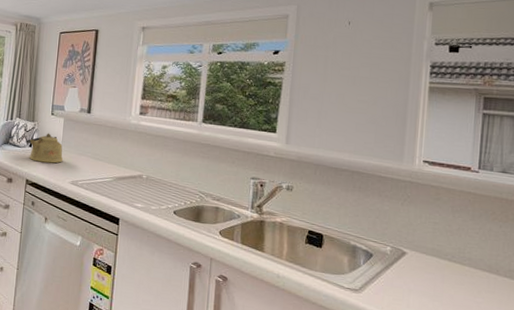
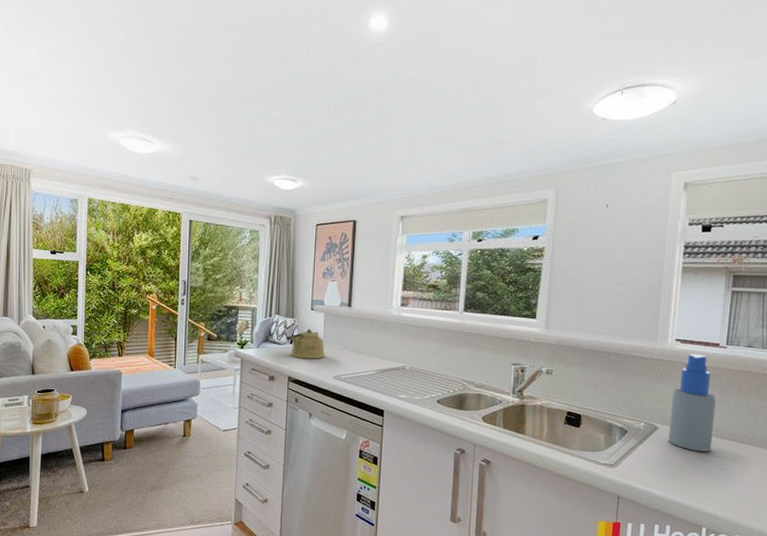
spray bottle: none [417,176,469,282] -> present [668,353,716,452]

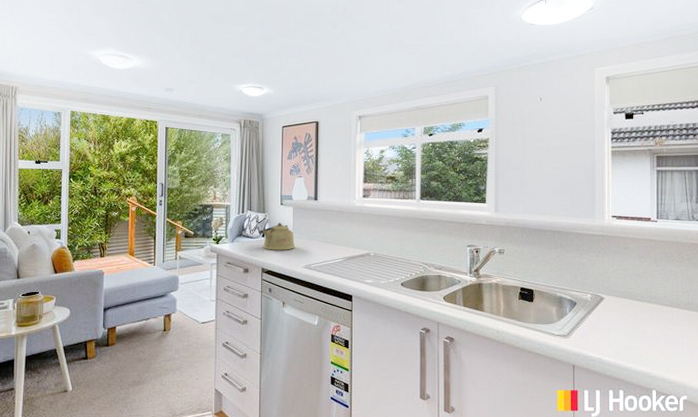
spray bottle: present [668,353,716,452] -> none [614,228,653,318]

